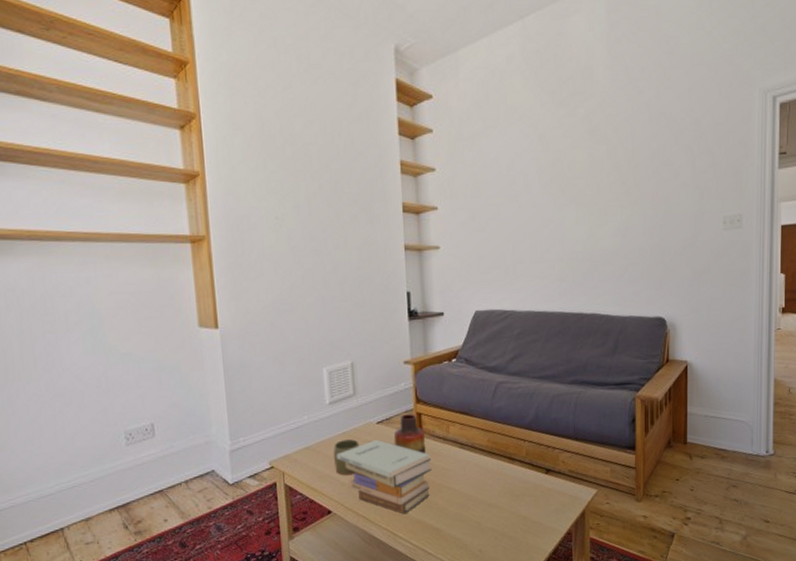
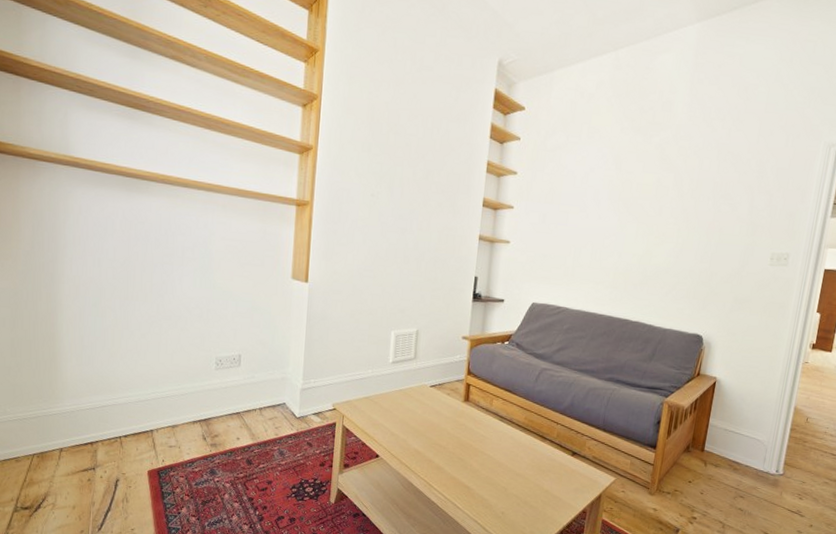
mug: present [333,439,360,476] -> none [388,396,413,428]
books: present [336,439,431,514] -> none [390,400,473,470]
vase: present [393,414,426,454] -> none [442,382,471,420]

